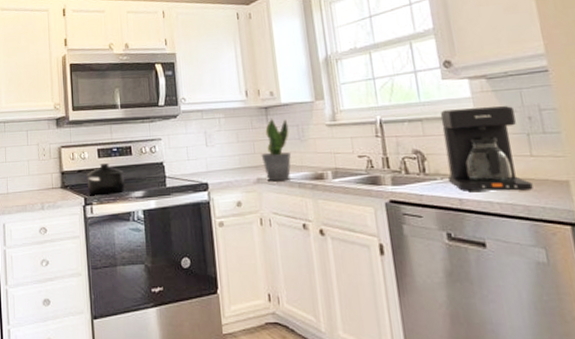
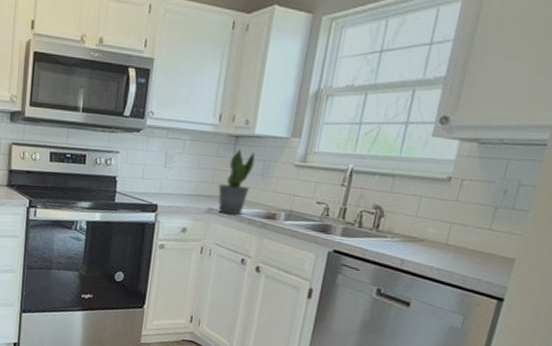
saucepan: present [86,163,125,196] -> none [33,168,75,202]
coffee maker: present [440,106,534,192] -> none [398,169,493,262]

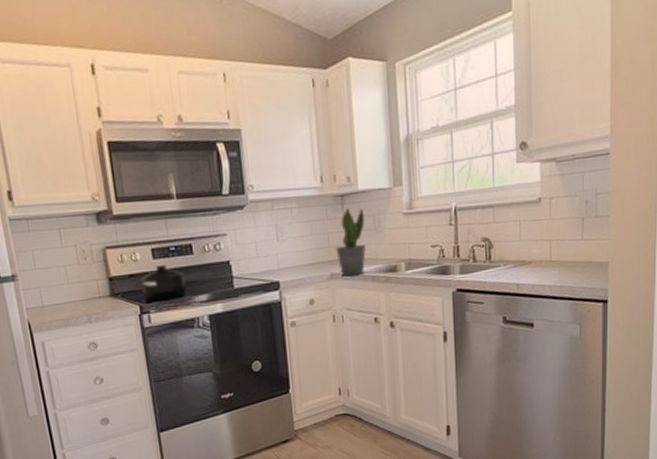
saucepan: none [33,168,75,202] -> present [140,265,187,303]

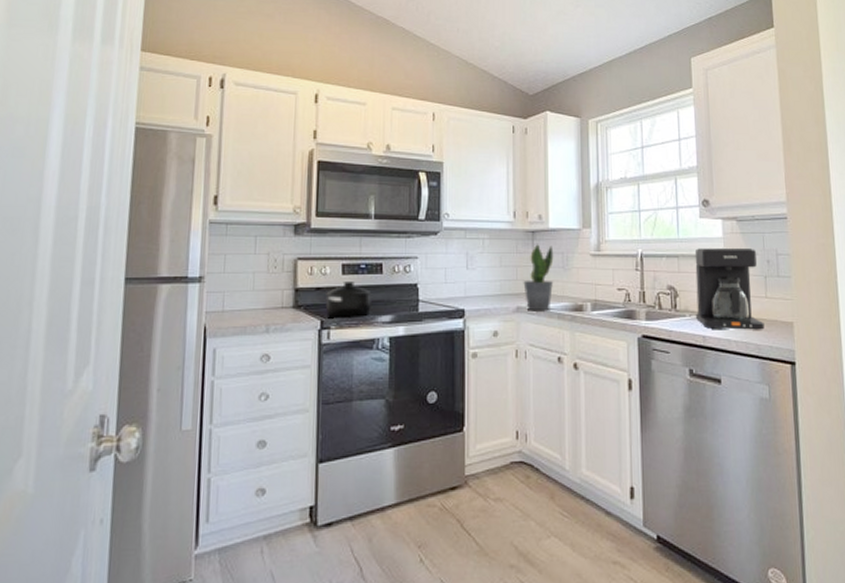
coffee maker: none [510,190,579,276] -> present [694,248,765,330]

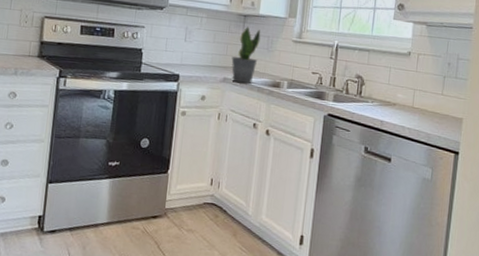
saucepan: present [325,282,372,319] -> none [64,40,103,72]
coffee maker: present [694,248,765,330] -> none [377,46,439,122]

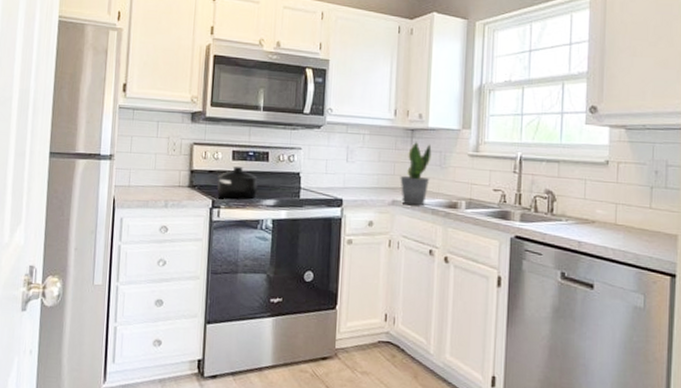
saucepan: none [64,40,103,72] -> present [216,167,258,201]

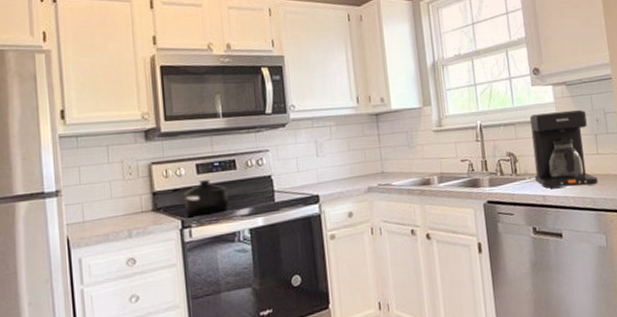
potted plant: present [400,140,432,206] -> none [372,124,401,190]
coffee maker: none [573,155,646,240] -> present [529,110,598,189]

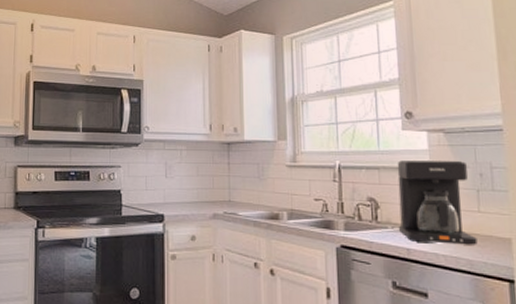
saucepan: present [183,180,229,218] -> none [41,187,80,220]

